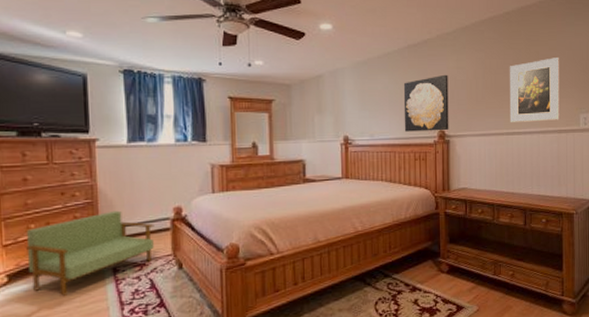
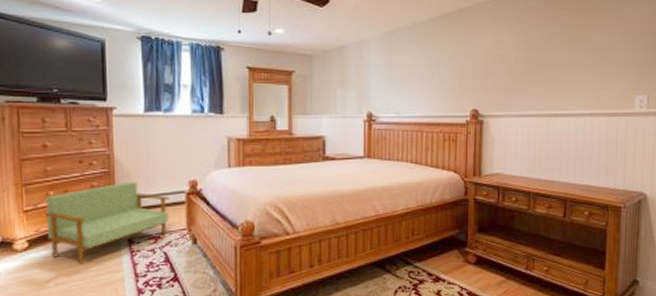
wall art: present [403,74,449,132] -> none [433,47,485,110]
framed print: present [509,58,561,122] -> none [553,31,616,103]

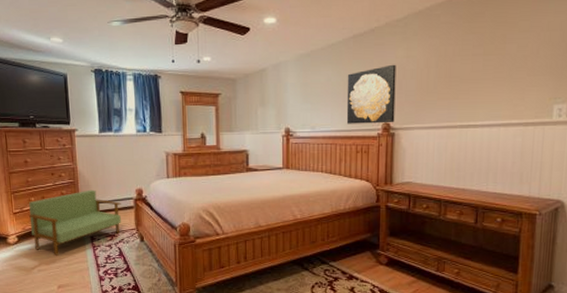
wall art: none [433,47,485,110] -> present [346,64,396,124]

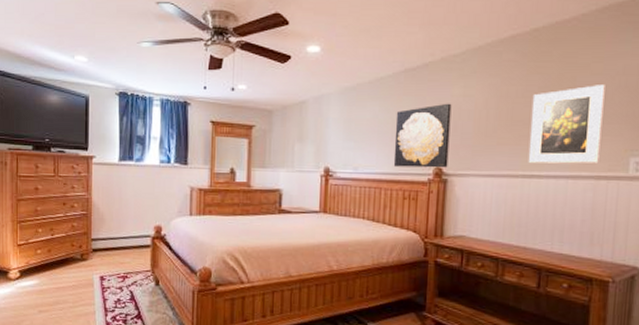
armchair: present [29,189,121,257] -> none [35,223,137,297]
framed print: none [465,41,533,114] -> present [528,85,607,164]

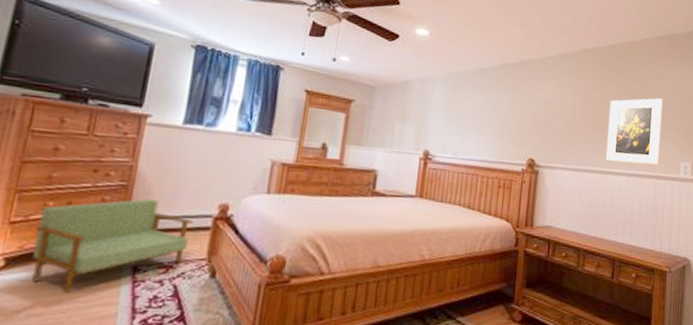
armchair: none [35,223,137,297] -> present [32,198,193,294]
wall art: present [393,103,452,168] -> none [491,99,545,160]

